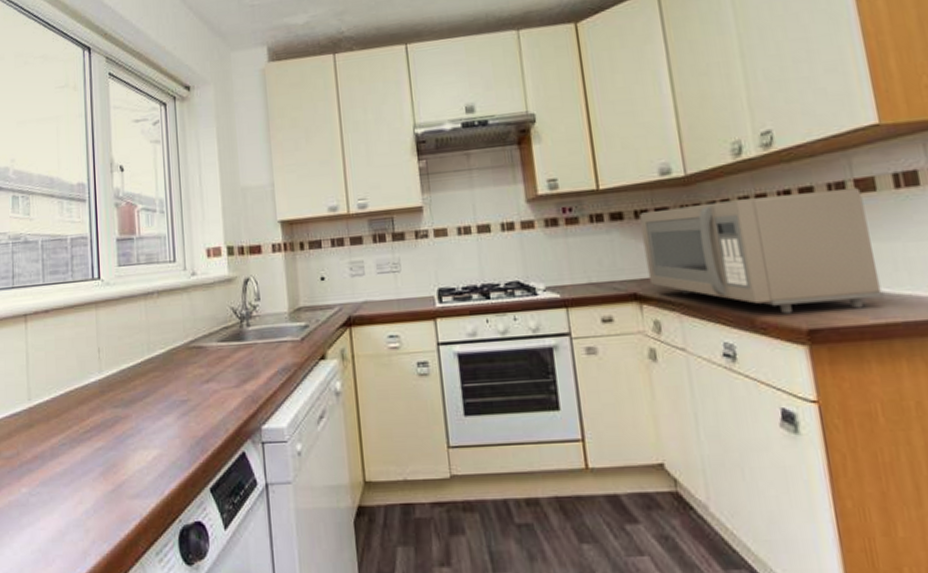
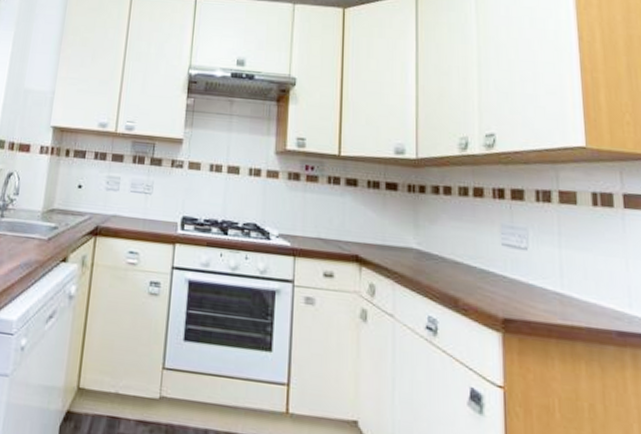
microwave: present [639,188,884,314] -> none [371,183,573,308]

